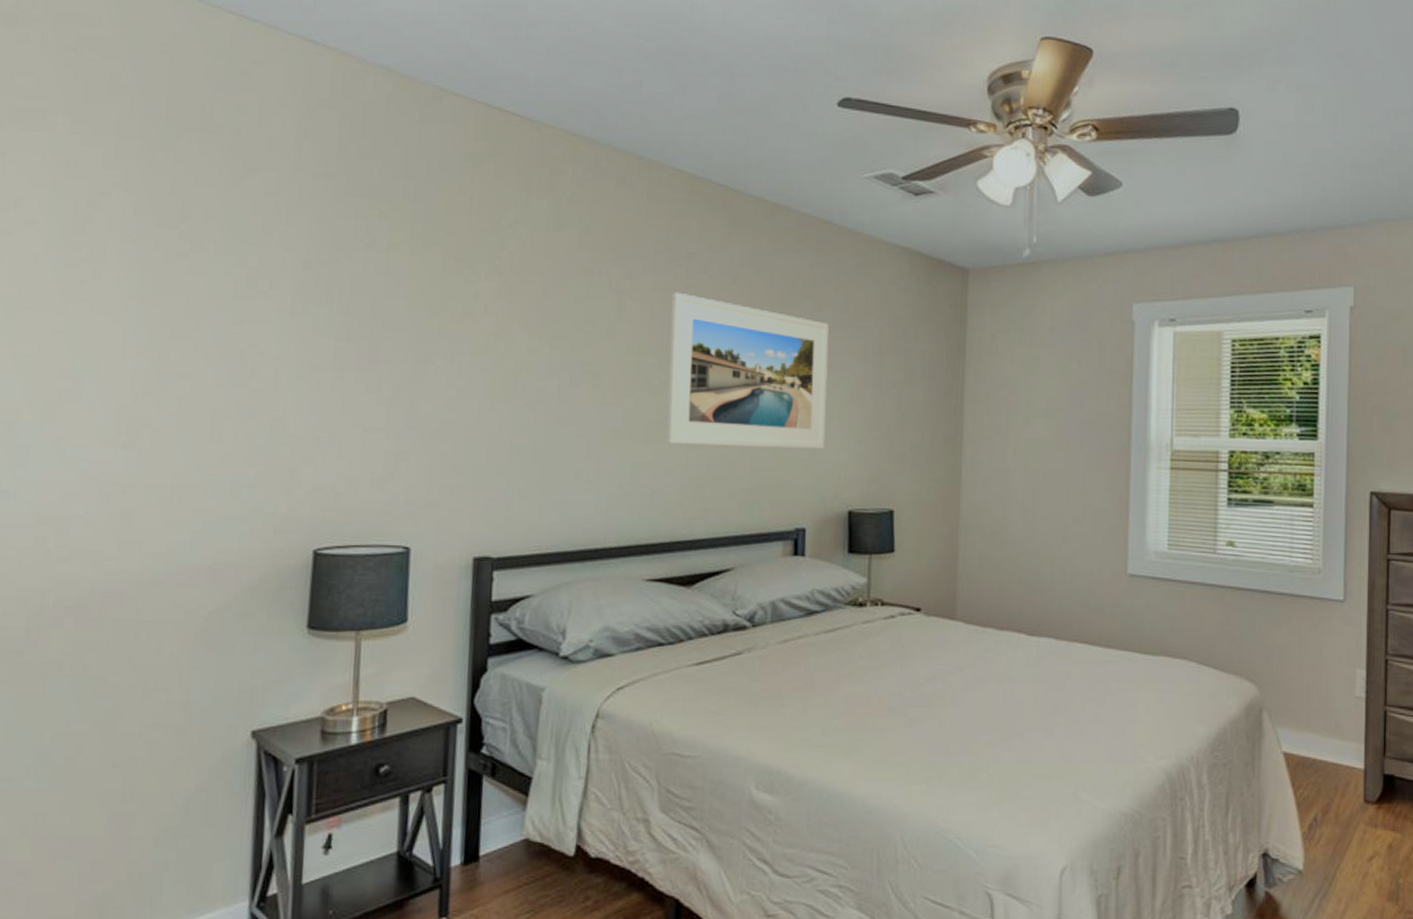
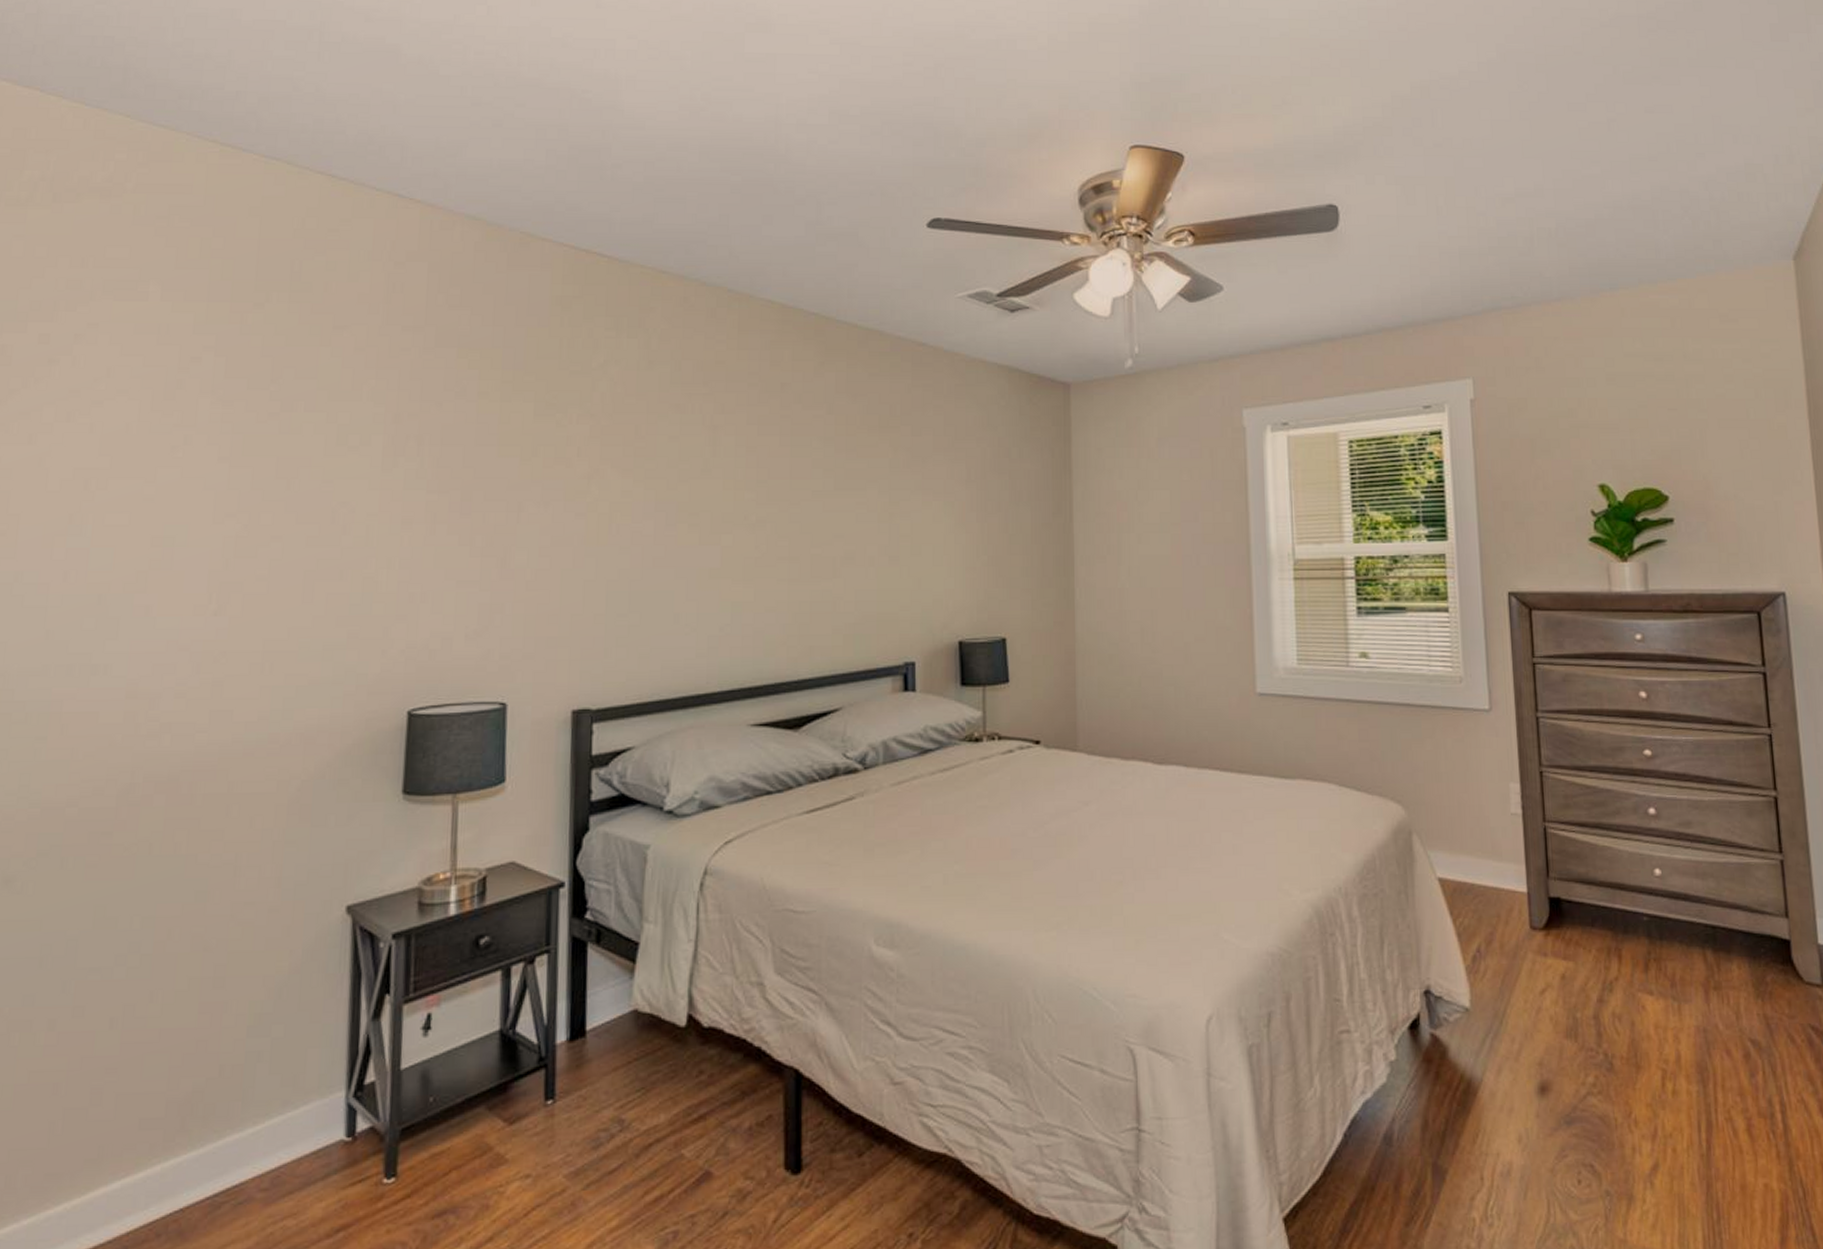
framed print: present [666,292,829,449] -> none [766,424,931,581]

